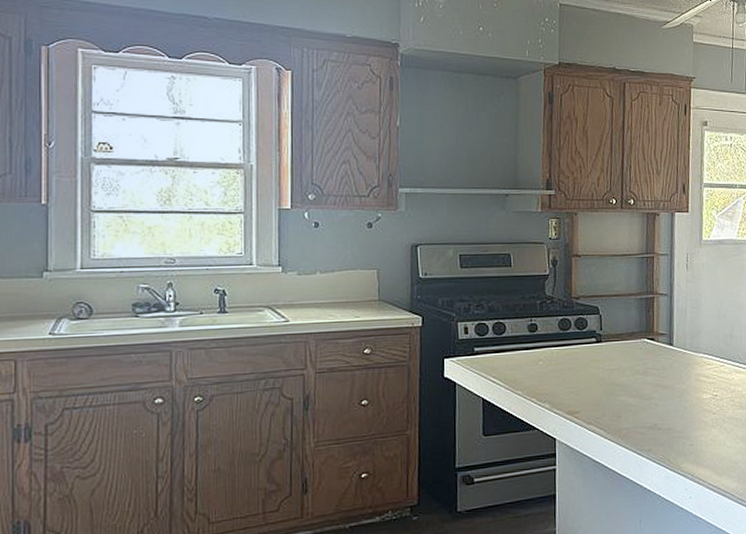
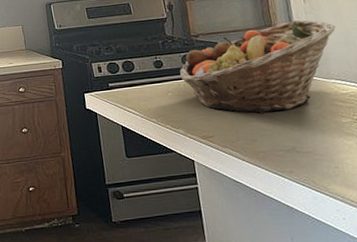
fruit basket: none [555,288,712,387] -> present [180,20,336,113]

